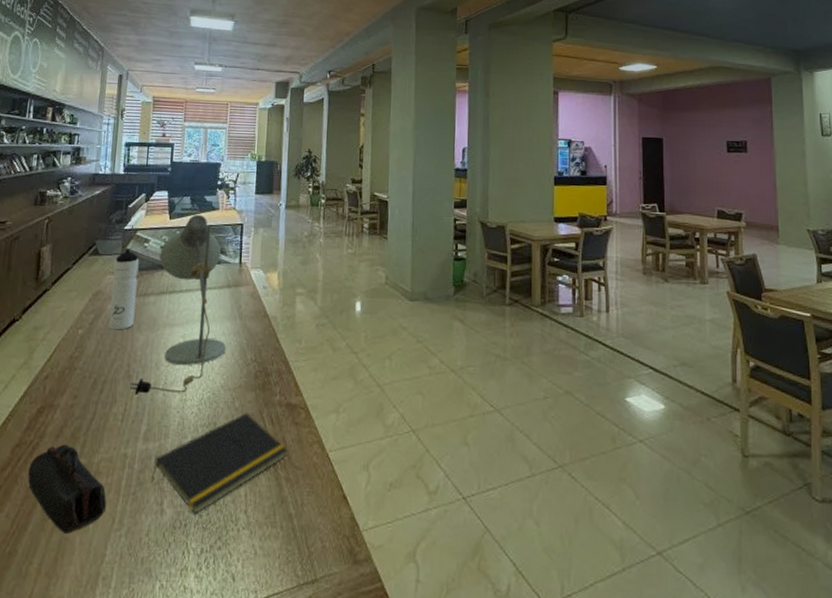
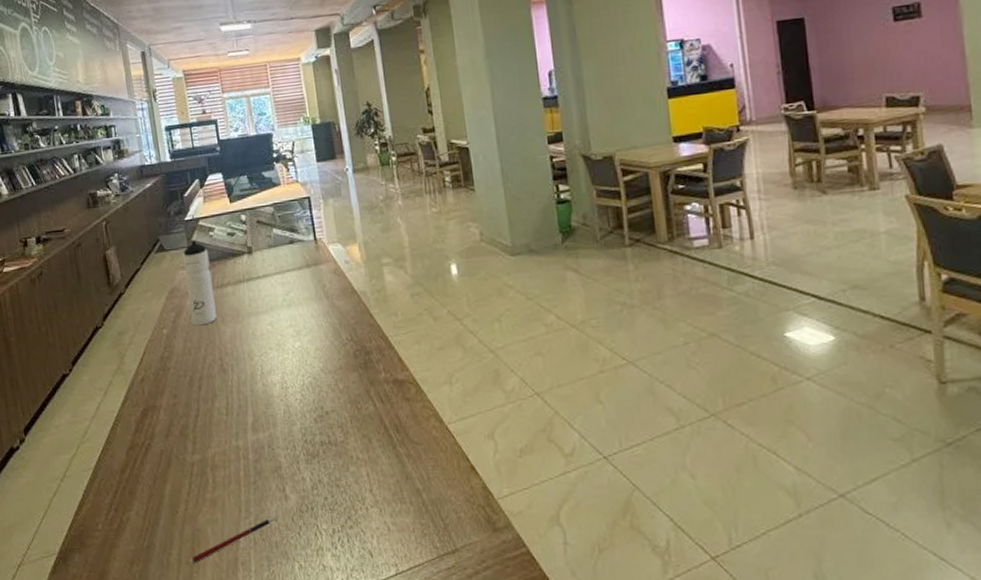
pencil case: present [28,444,106,534] -> none [146,442,230,525]
pen: none [49,530,150,575] -> present [189,516,278,563]
desk lamp: present [130,214,226,395] -> none [226,193,318,388]
notepad: present [151,413,288,514] -> none [268,394,404,497]

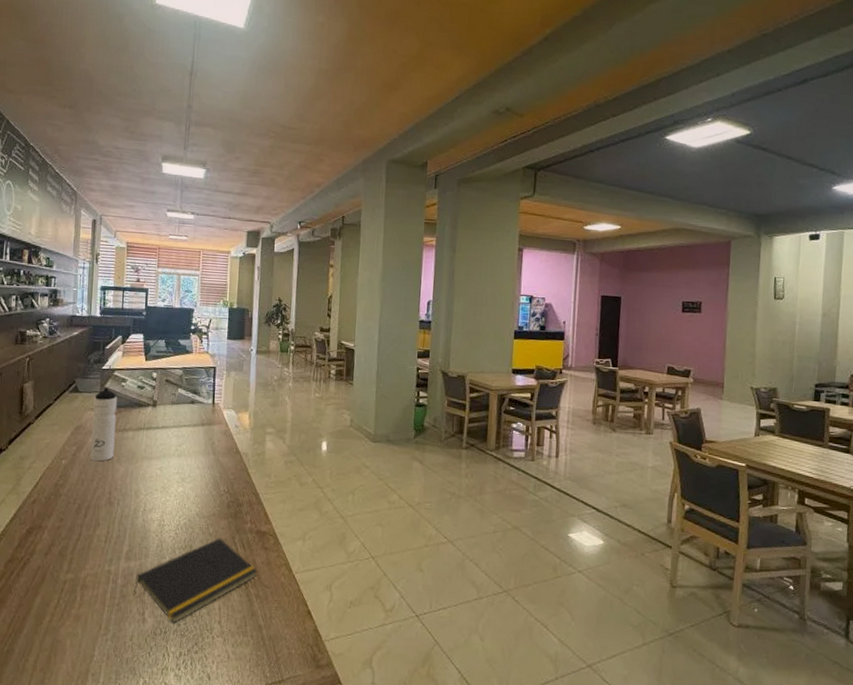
pen: present [189,516,278,563] -> none [43,636,133,670]
notepad: none [268,394,404,497] -> present [134,538,258,624]

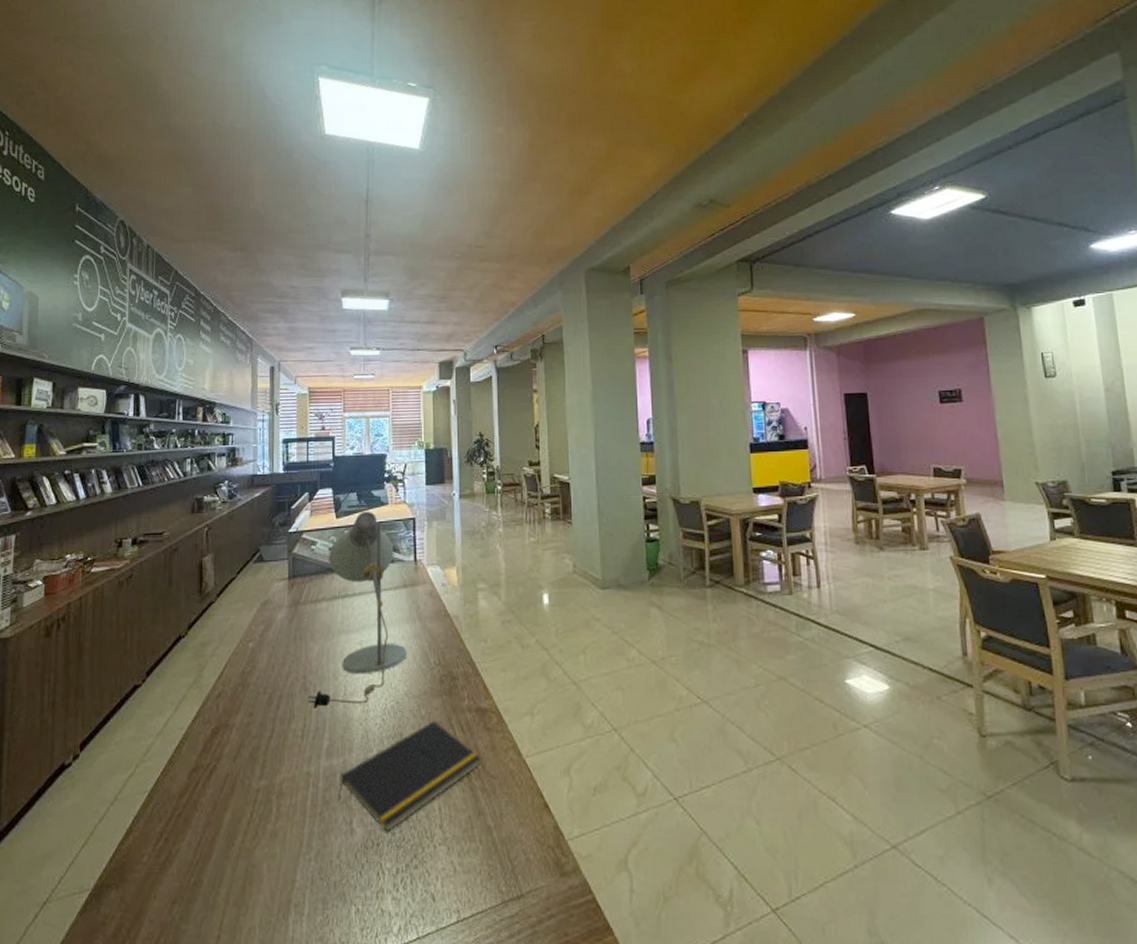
water bottle: present [90,387,117,462] -> none [280,553,307,641]
desk lamp: none [111,356,201,520] -> present [307,511,407,709]

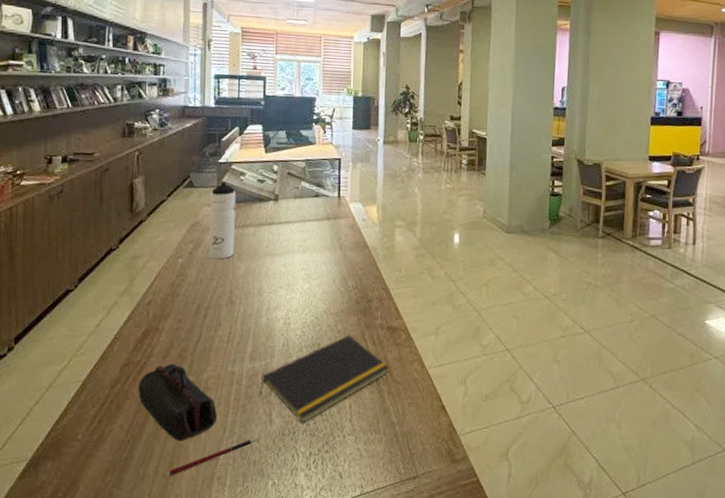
pencil case: none [207,765,292,860] -> present [138,363,217,441]
pen: none [237,852,341,904] -> present [166,437,261,476]
water bottle: none [280,553,307,641] -> present [209,181,236,260]
desk lamp: present [307,511,407,709] -> none [233,148,327,319]

